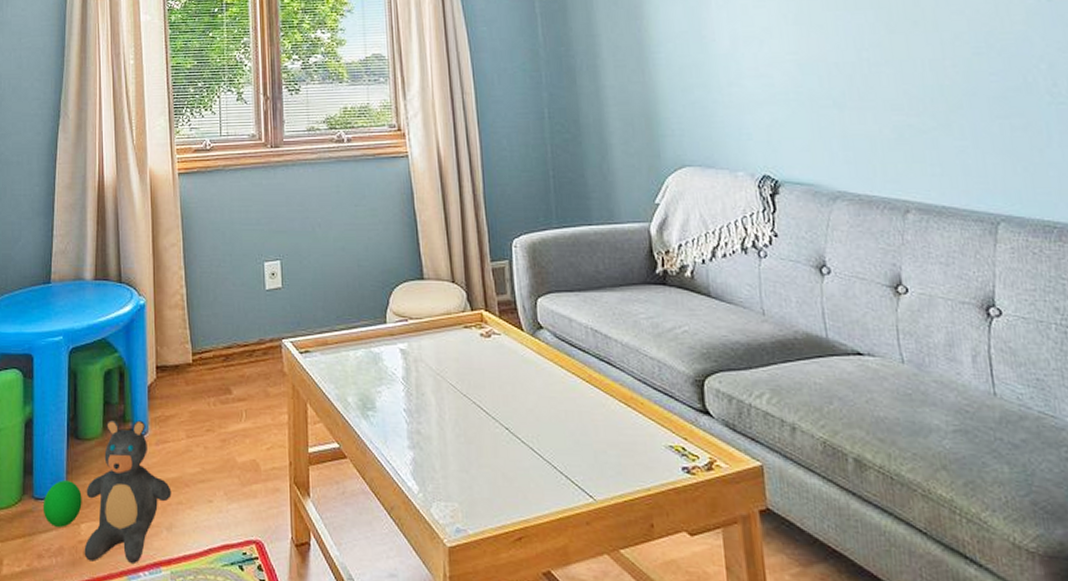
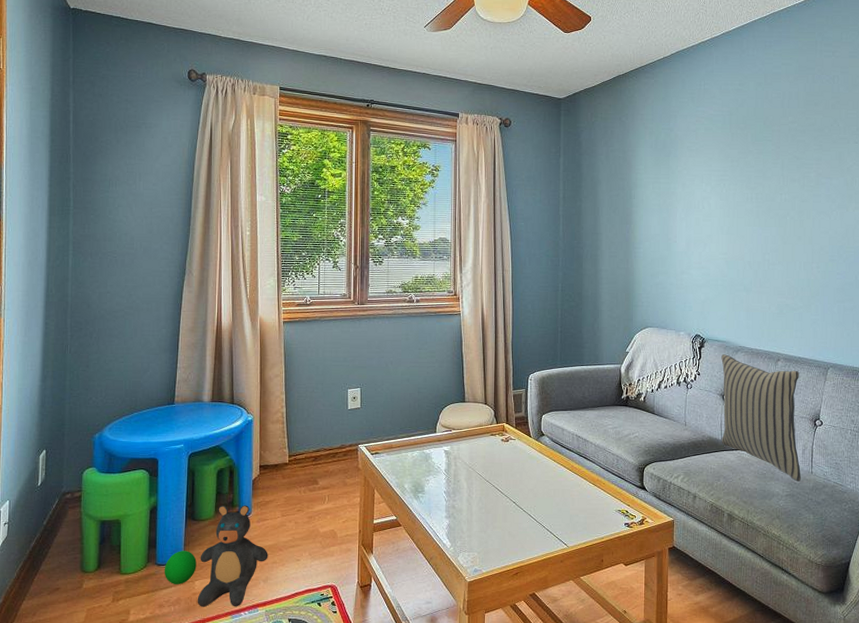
pillow: none [809,204,976,407] -> present [721,354,801,481]

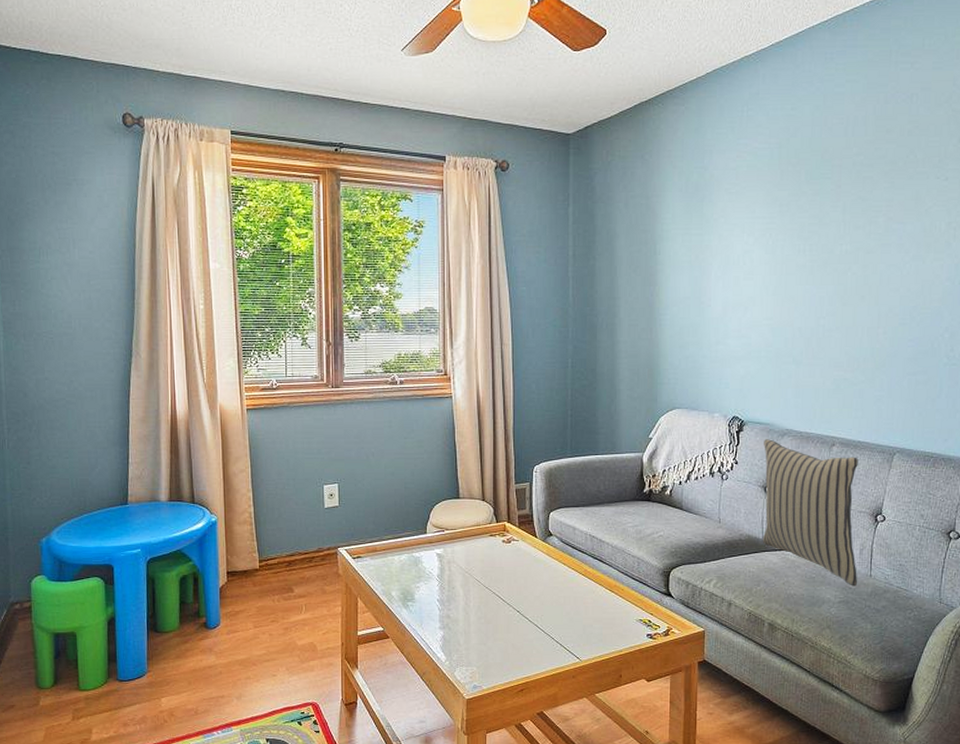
ball: present [164,551,197,584] -> none [126,665,162,701]
stuffed animal: present [197,505,268,607] -> none [164,615,241,726]

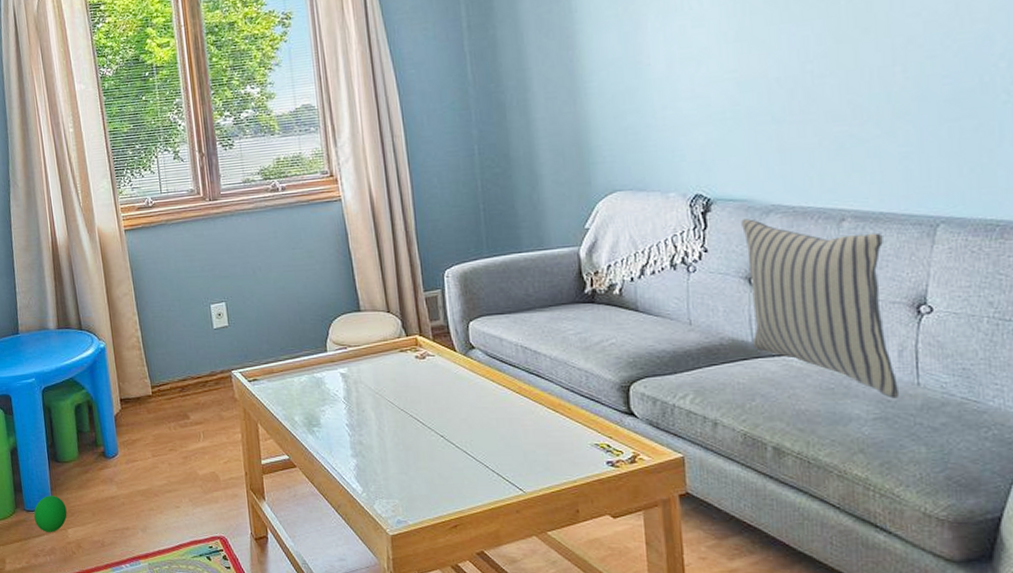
ball: none [126,665,162,701] -> present [33,496,67,532]

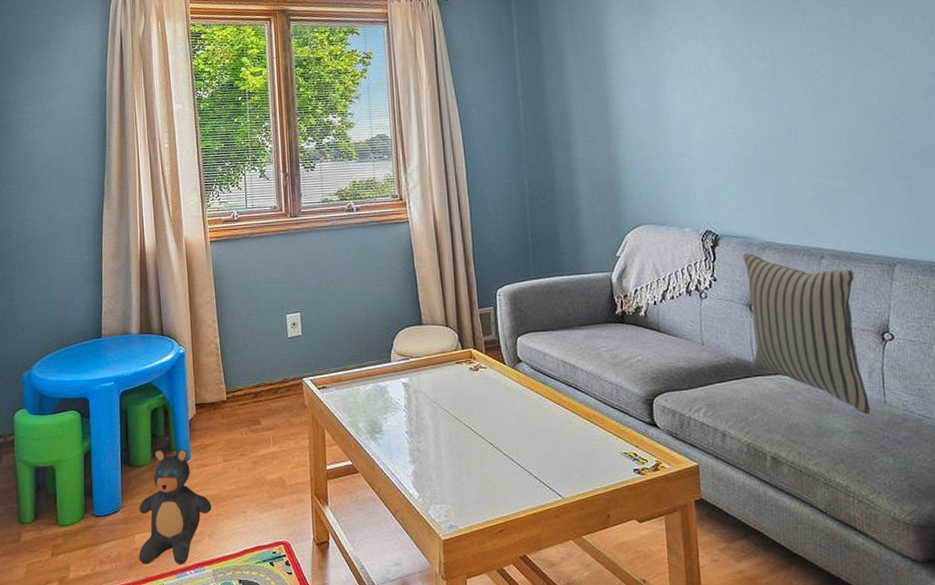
ball: present [33,496,67,532] -> none [102,500,136,538]
stuffed animal: none [69,444,144,558] -> present [139,449,212,564]

